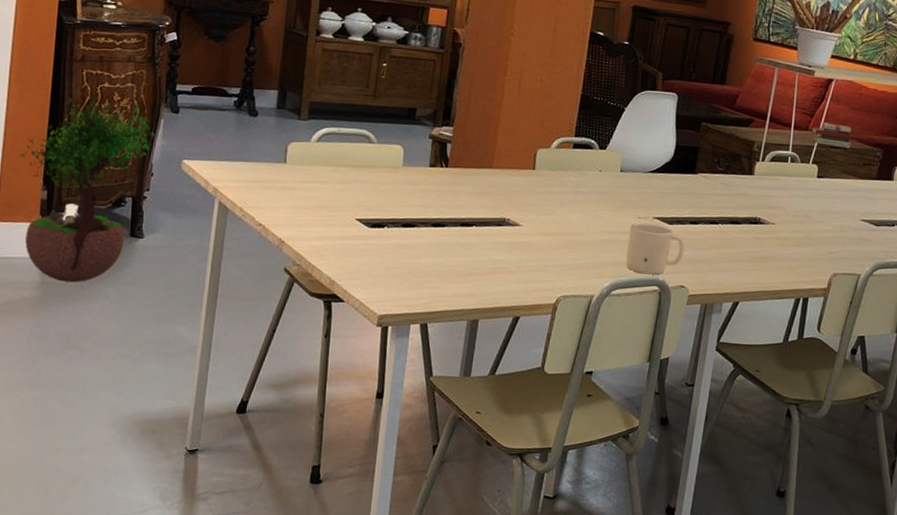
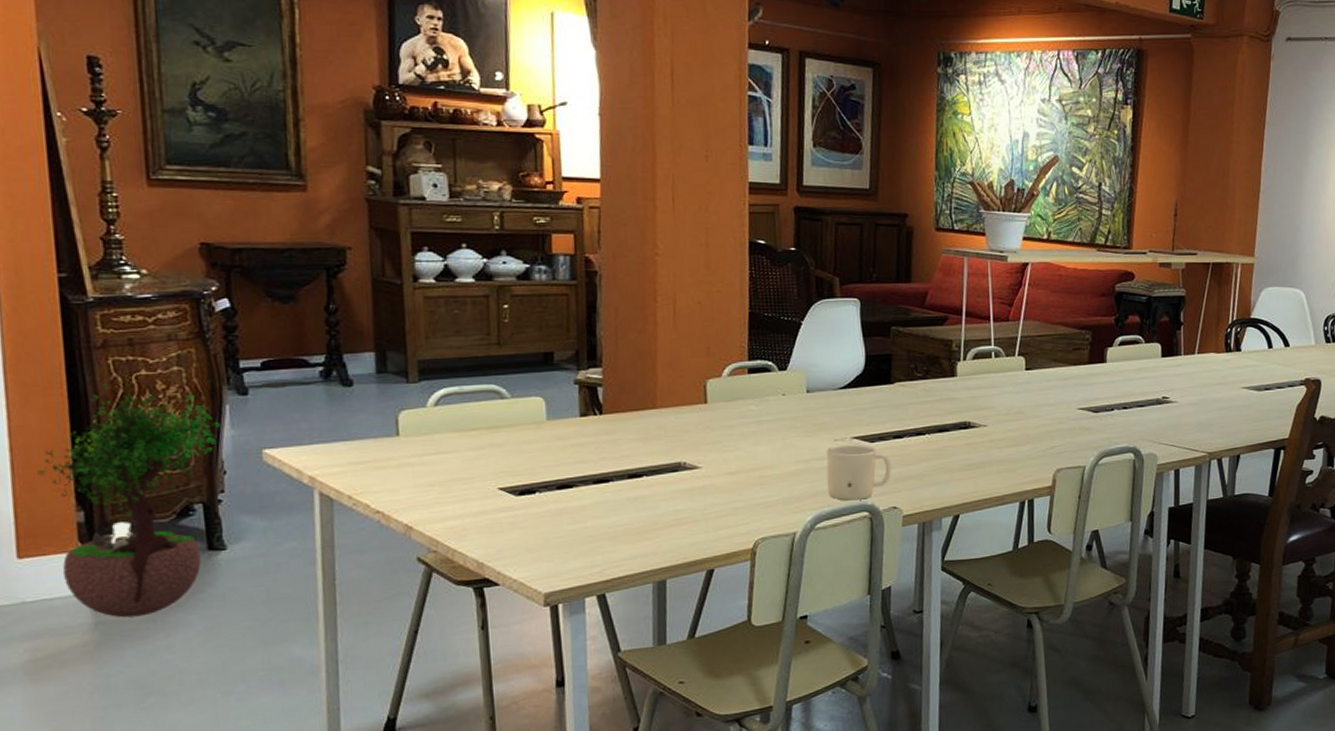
books: present [812,122,852,149] -> none [1013,310,1057,337]

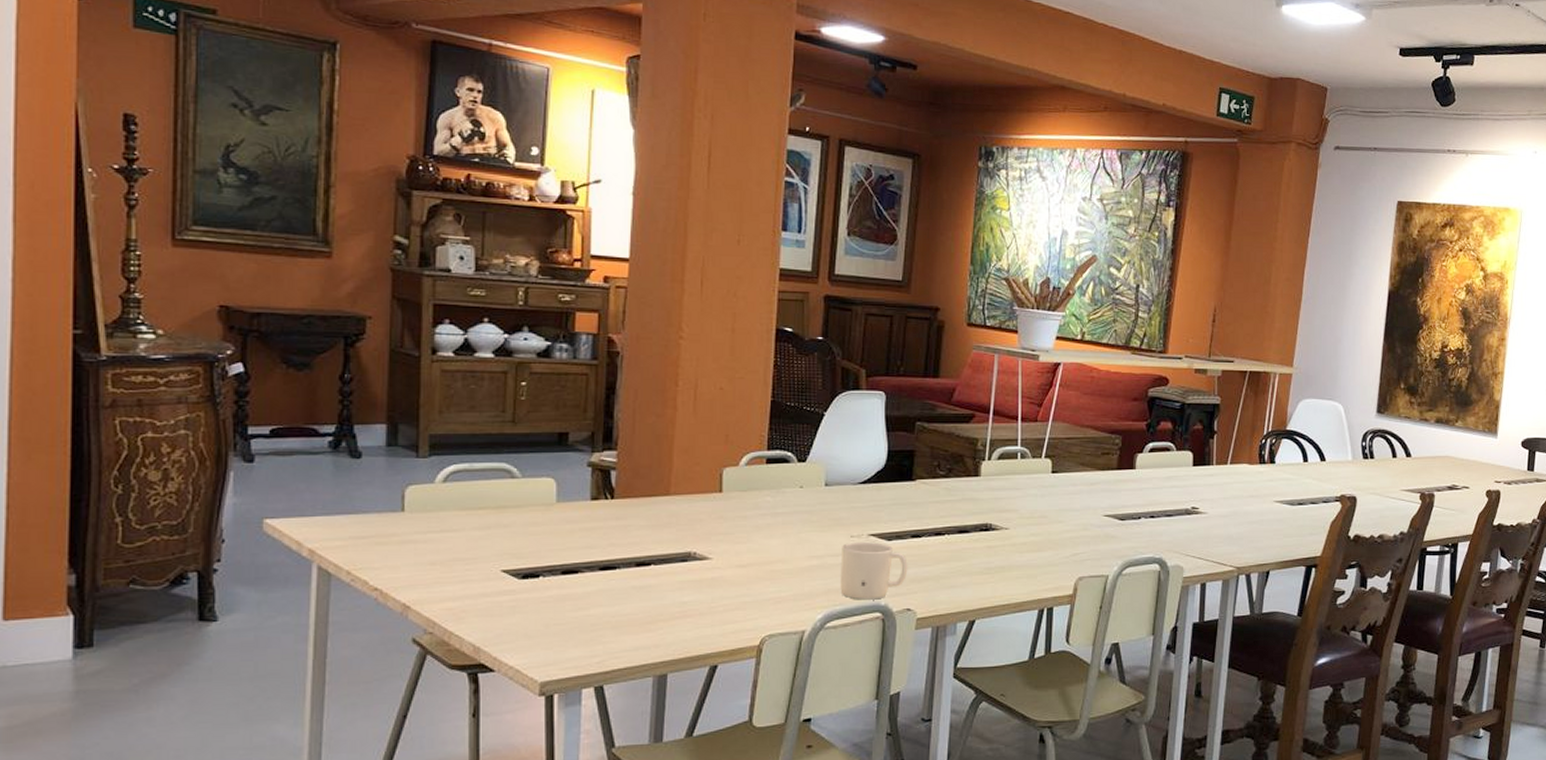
potted tree: present [37,383,220,618] -> none [32,444,223,687]

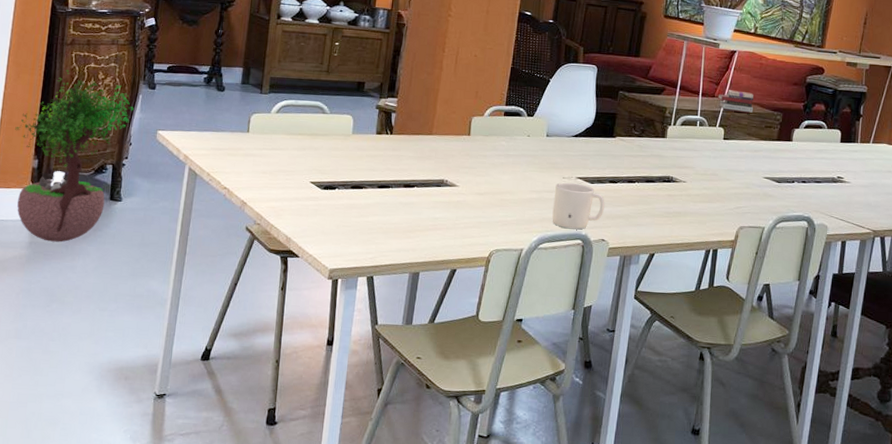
potted tree: none [32,444,223,687] -> present [15,70,134,242]
books: none [1041,411,1086,439] -> present [718,90,754,114]

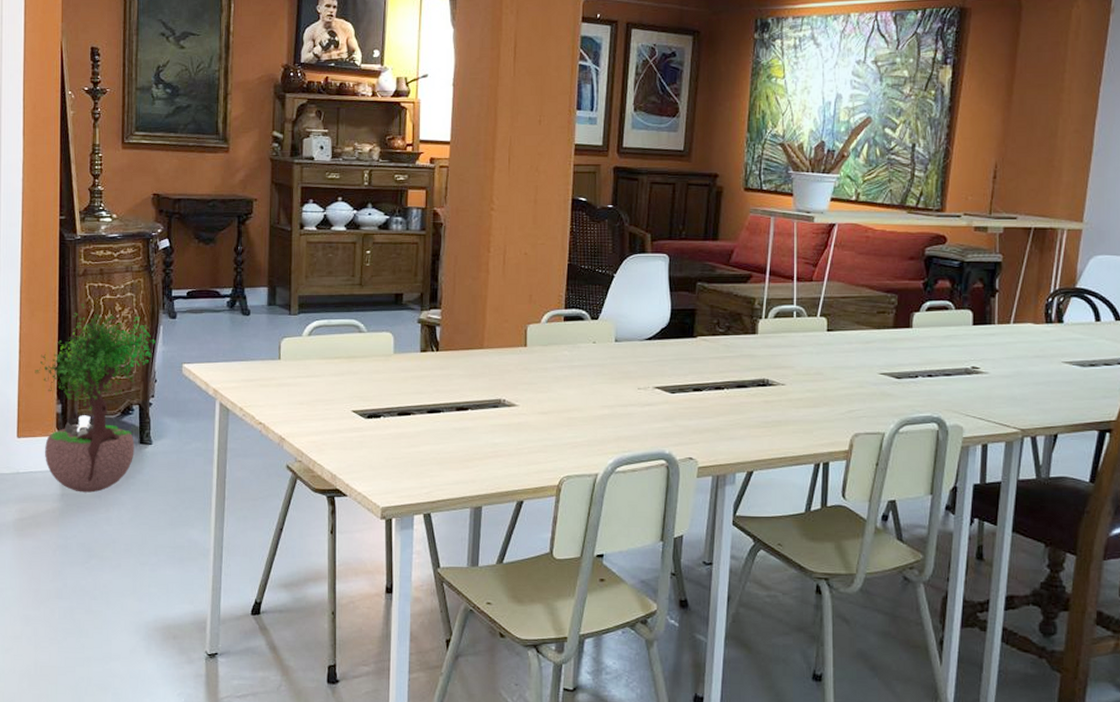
mug: present [552,182,605,230] -> none [629,393,690,448]
books: present [718,90,754,114] -> none [817,271,862,298]

